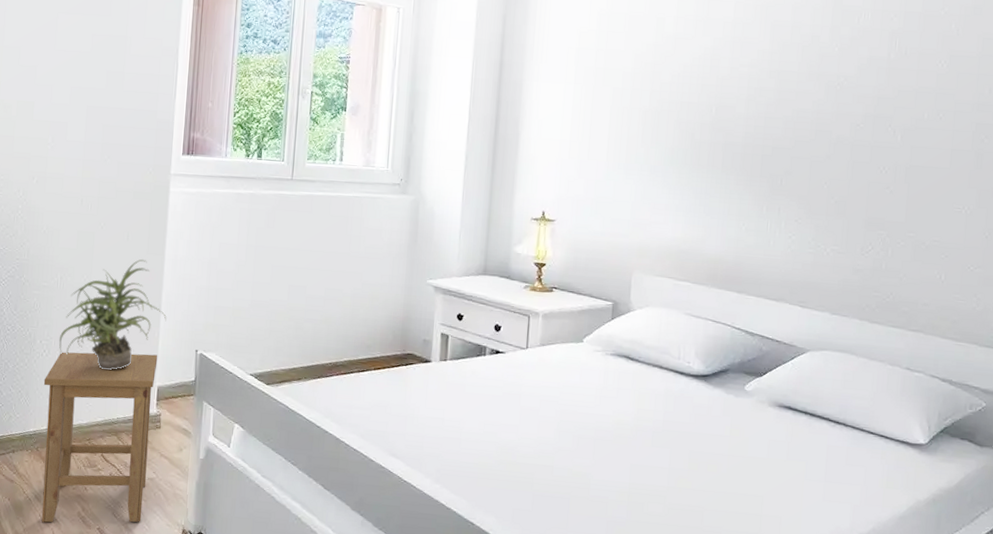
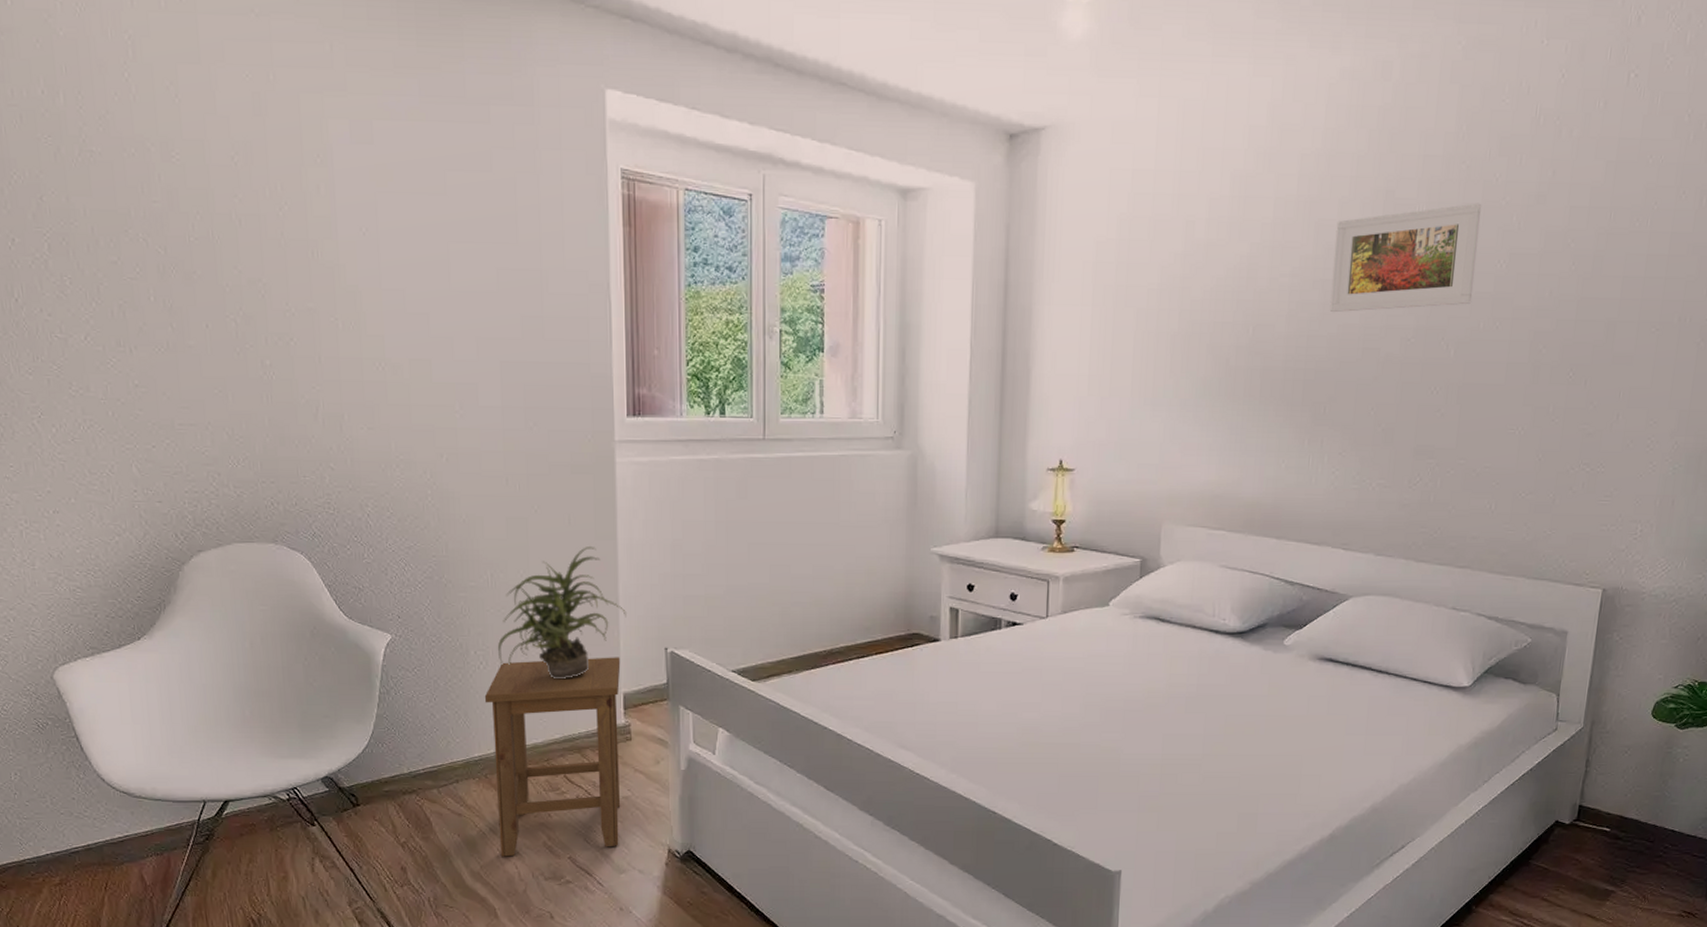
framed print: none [785,12,923,99] -> present [1329,203,1482,313]

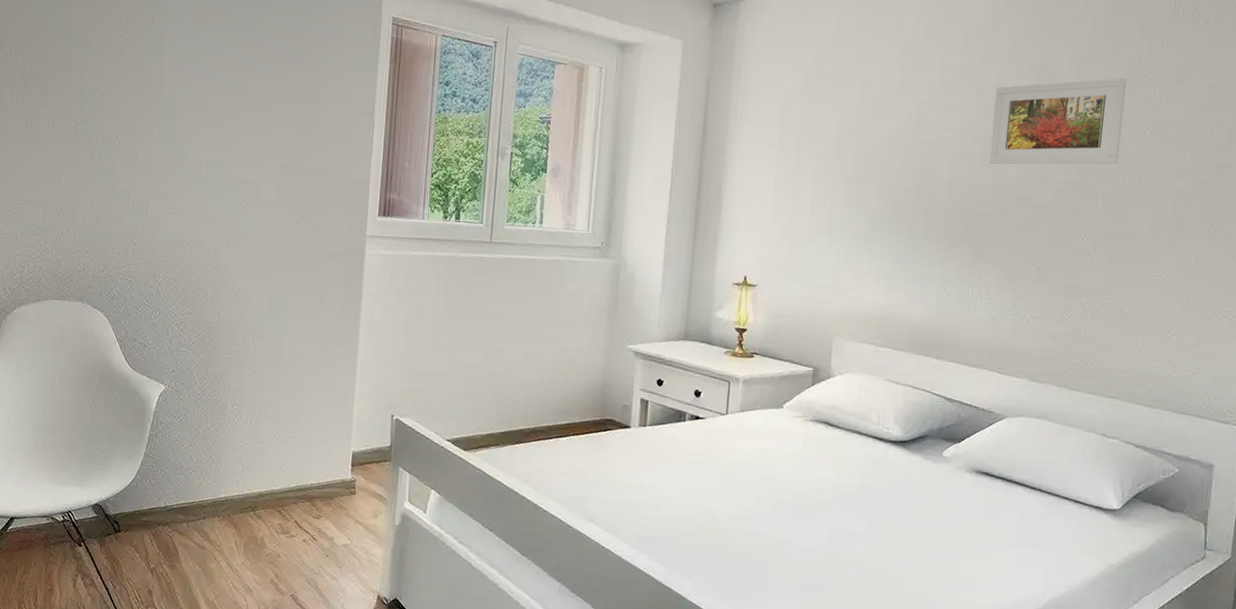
stool: present [484,657,621,857] -> none [233,417,353,590]
potted plant: present [497,545,626,678] -> none [250,322,362,435]

